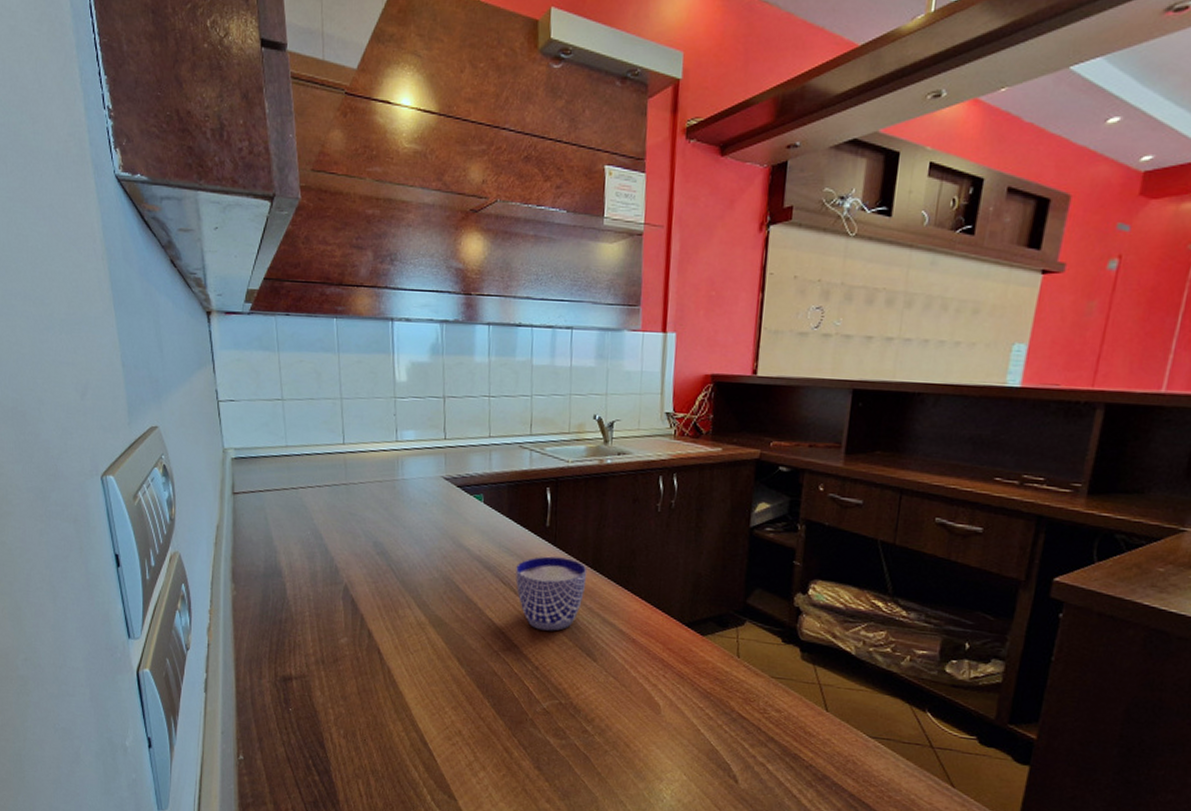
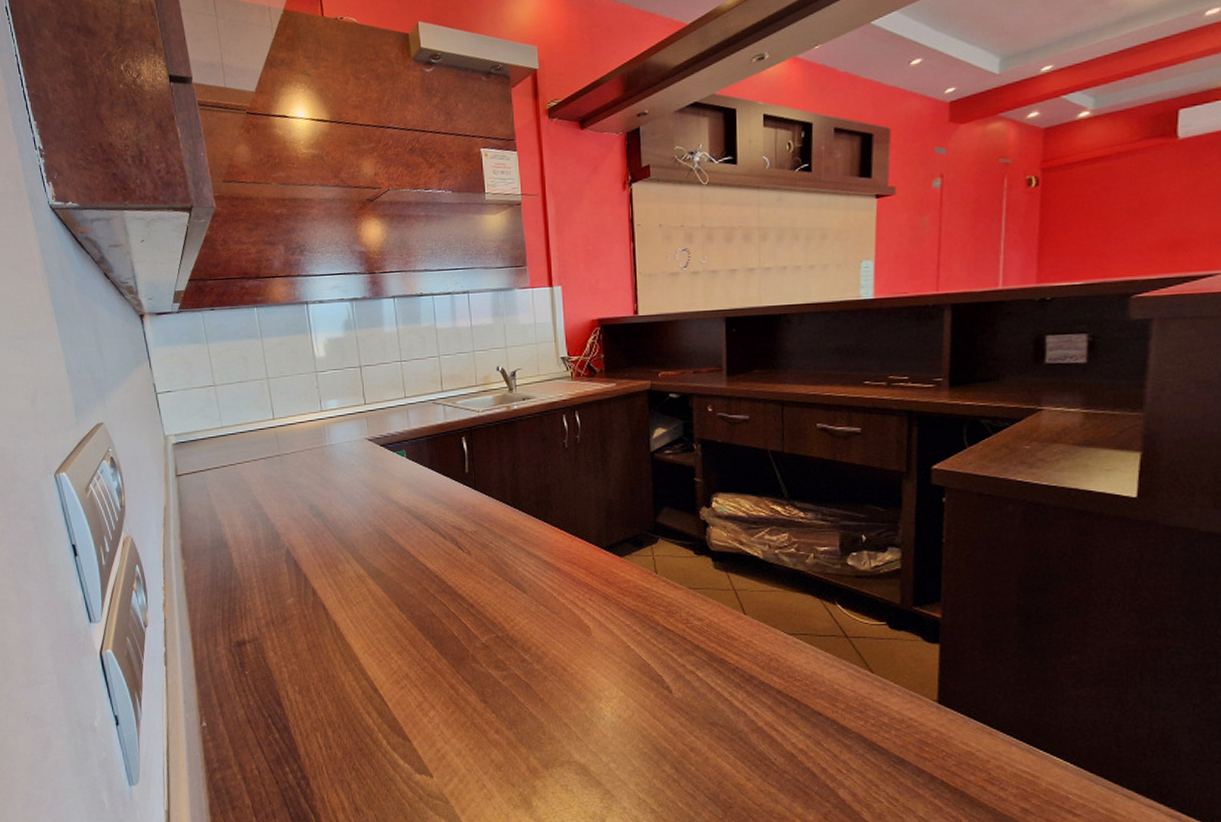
cup: present [515,556,588,631] -> none [441,499,508,569]

